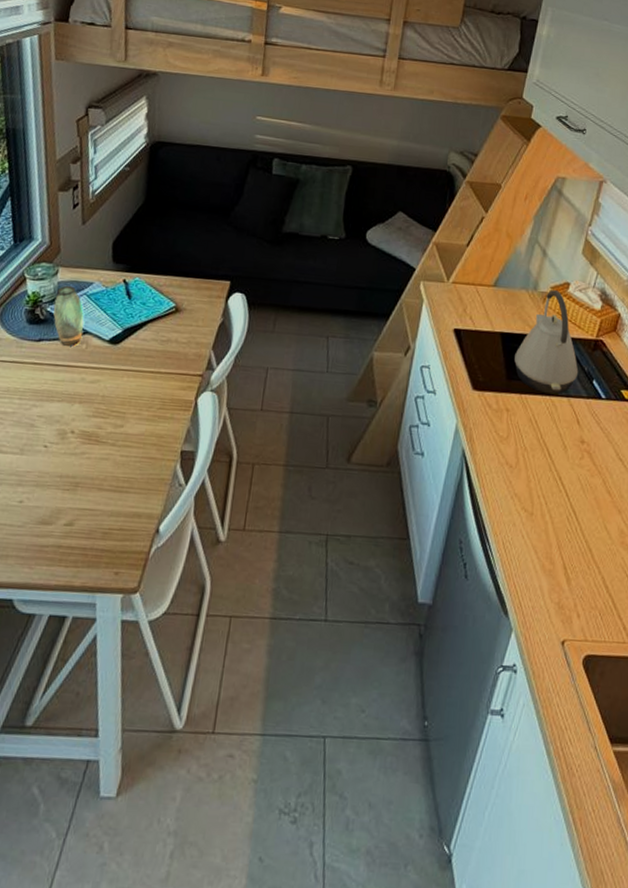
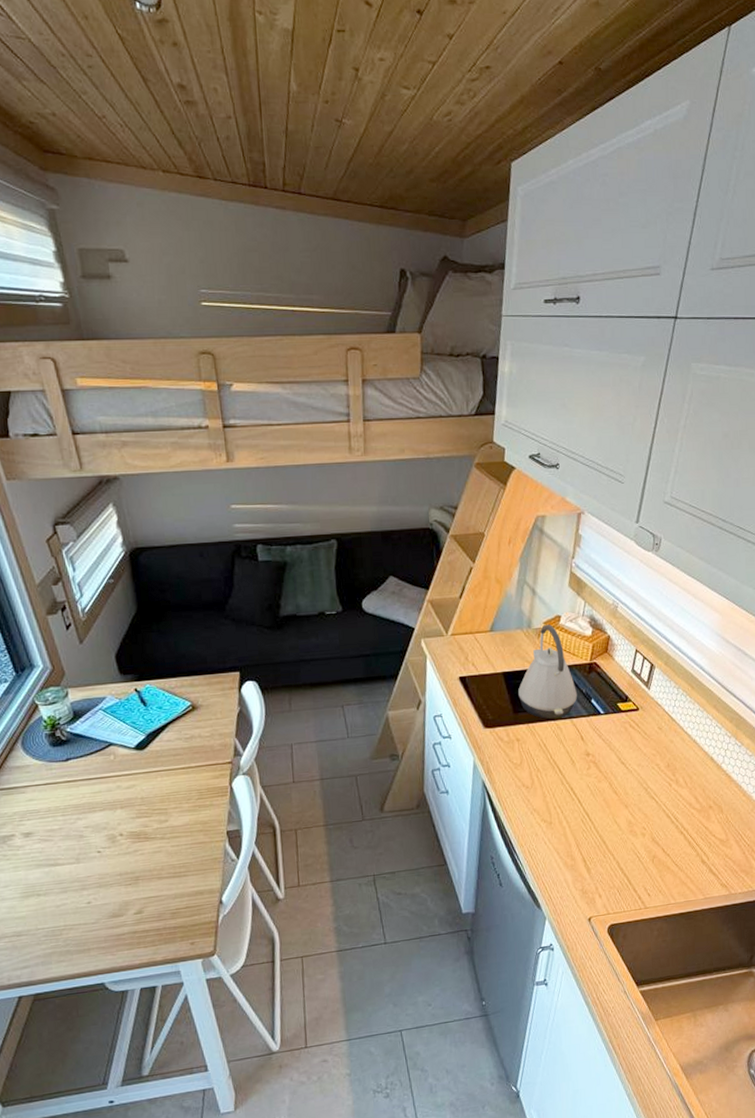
vase: present [52,285,84,346] -> none [71,704,108,760]

